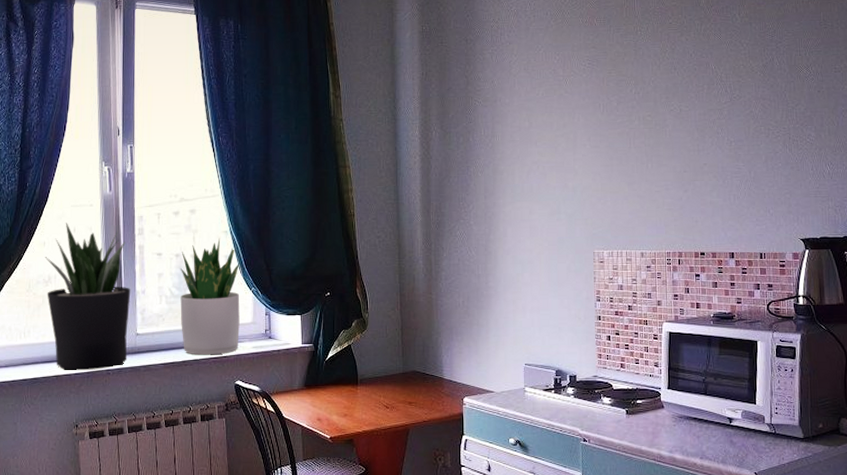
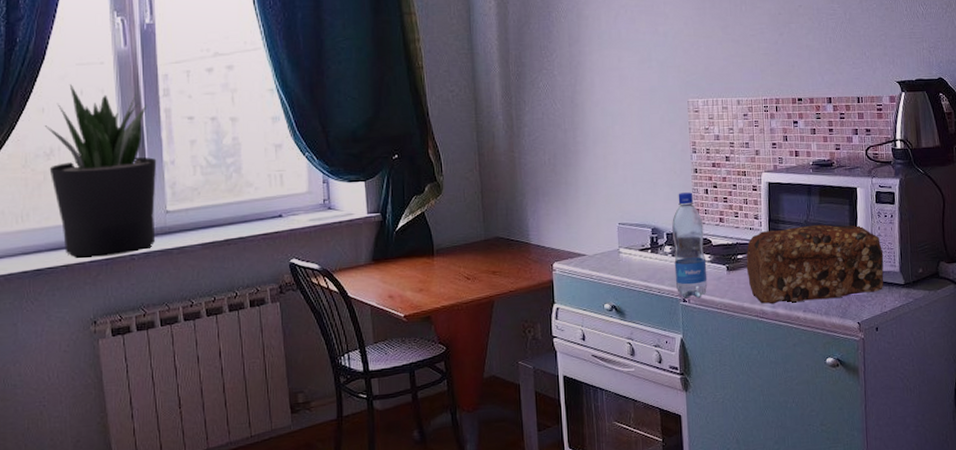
planter: present [180,238,240,355] -> none [217,97,293,233]
bottle: none [575,338,607,439] -> present [672,192,708,300]
bread loaf: none [645,375,783,449] -> present [746,224,884,305]

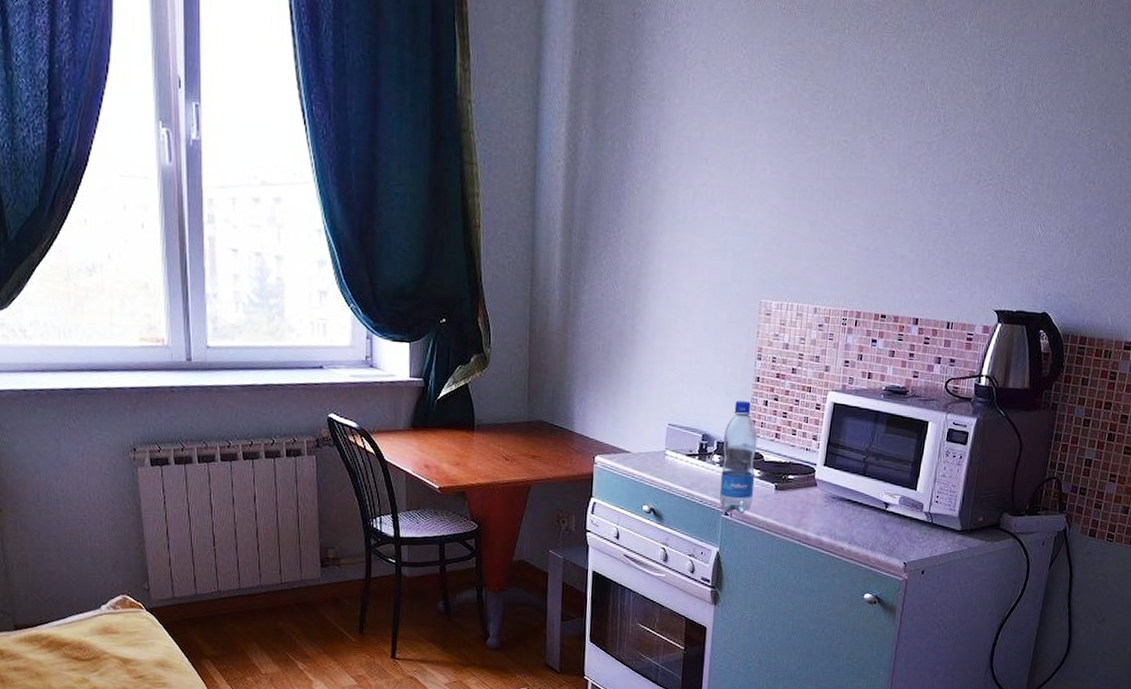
planter: present [44,84,157,258] -> none [86,197,199,386]
bread loaf: present [746,224,884,305] -> none [795,454,945,535]

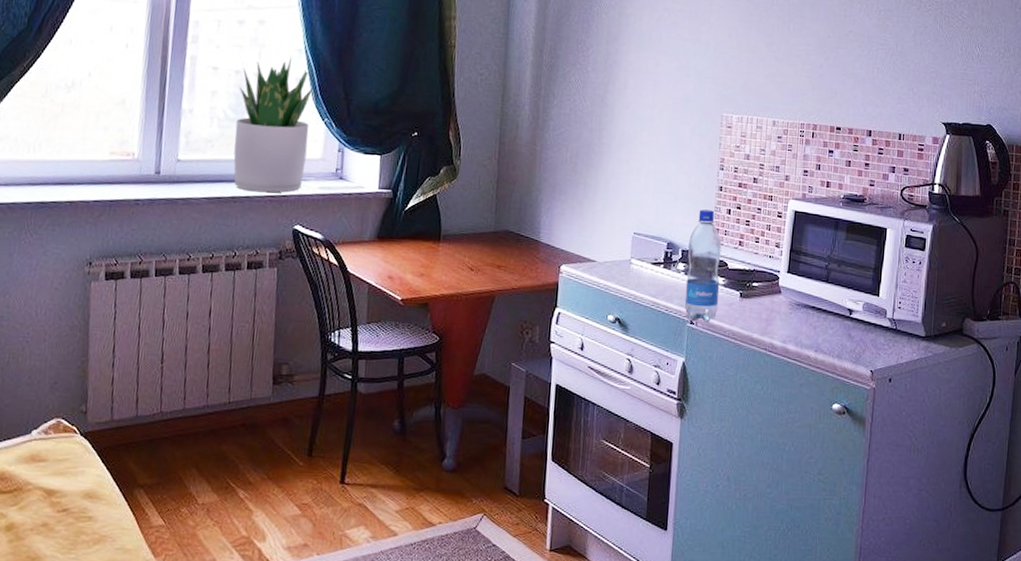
planter: none [261,238,337,381] -> present [233,57,314,193]

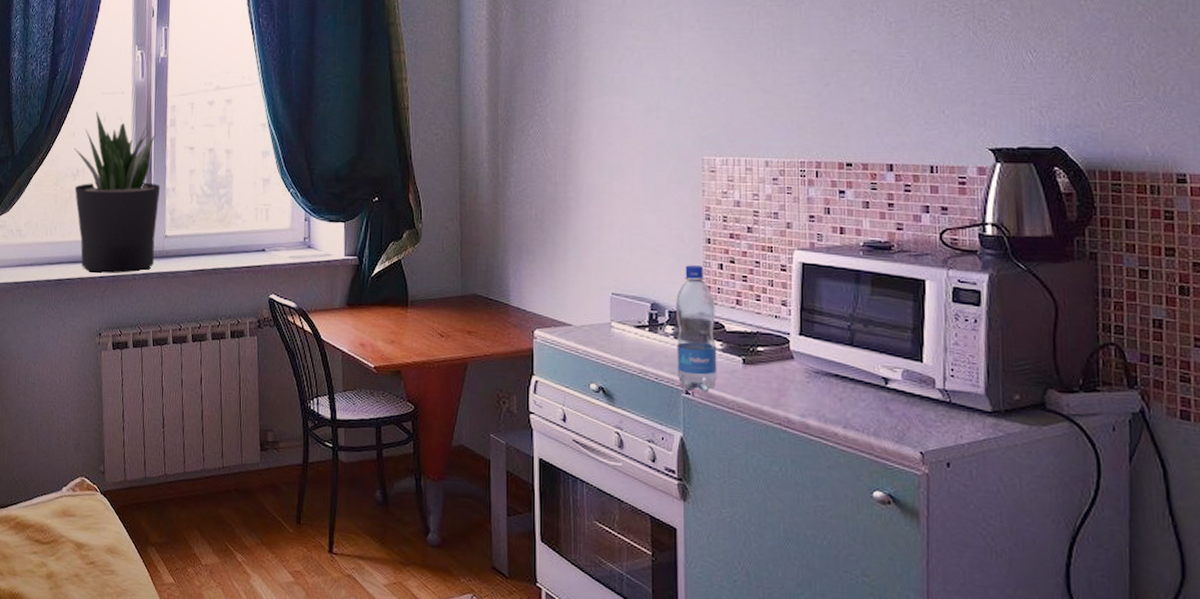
planter: none [68,19,176,199] -> present [73,111,161,274]
planter: present [233,57,314,193] -> none [212,132,278,264]

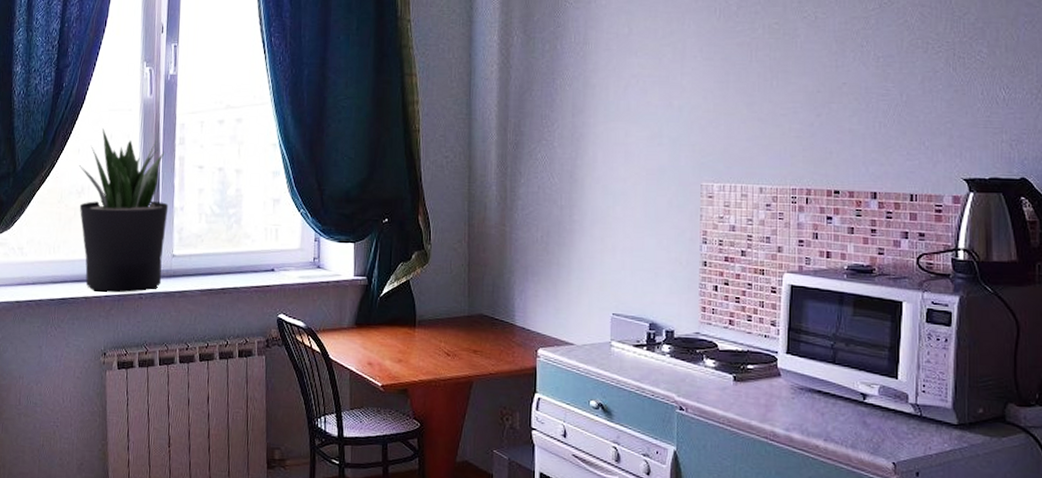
bottle: present [676,265,718,393] -> none [672,287,710,409]

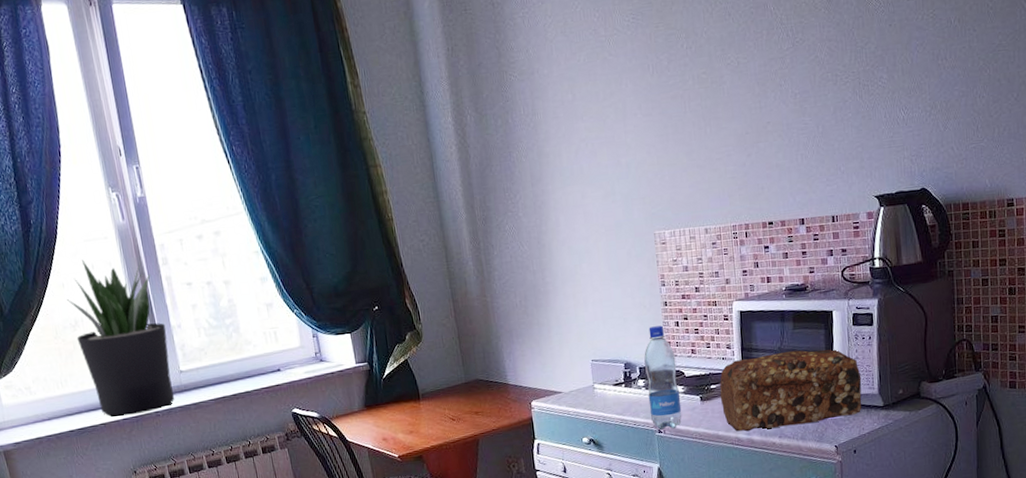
bottle: none [672,287,710,409] -> present [644,325,682,431]
bread loaf: none [757,339,932,430] -> present [720,349,862,432]

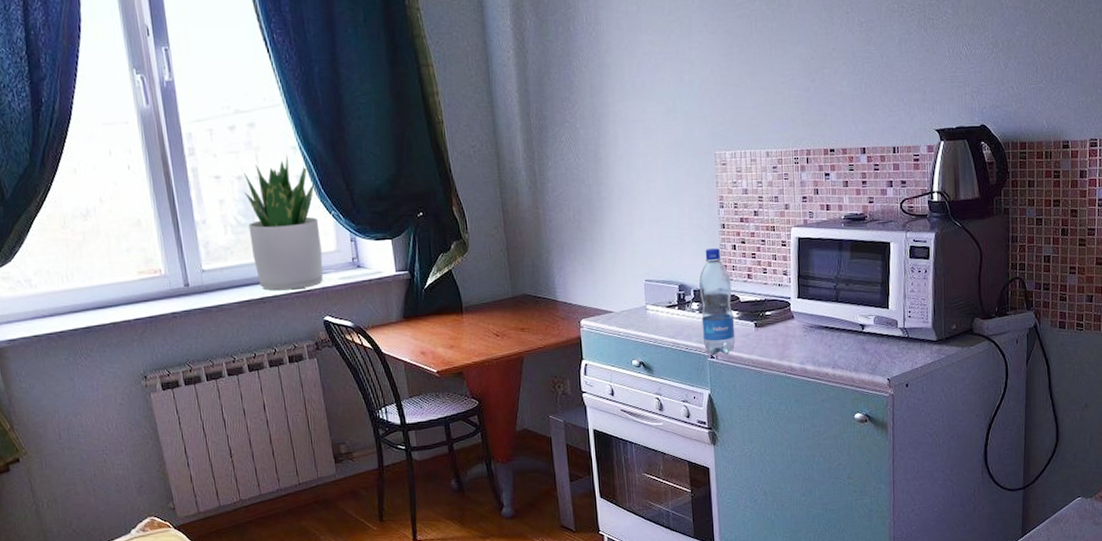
planter: present [66,260,175,417] -> none [78,144,195,316]
planter: none [212,260,290,387] -> present [243,155,323,291]
bread loaf: present [720,349,862,432] -> none [774,280,916,361]

